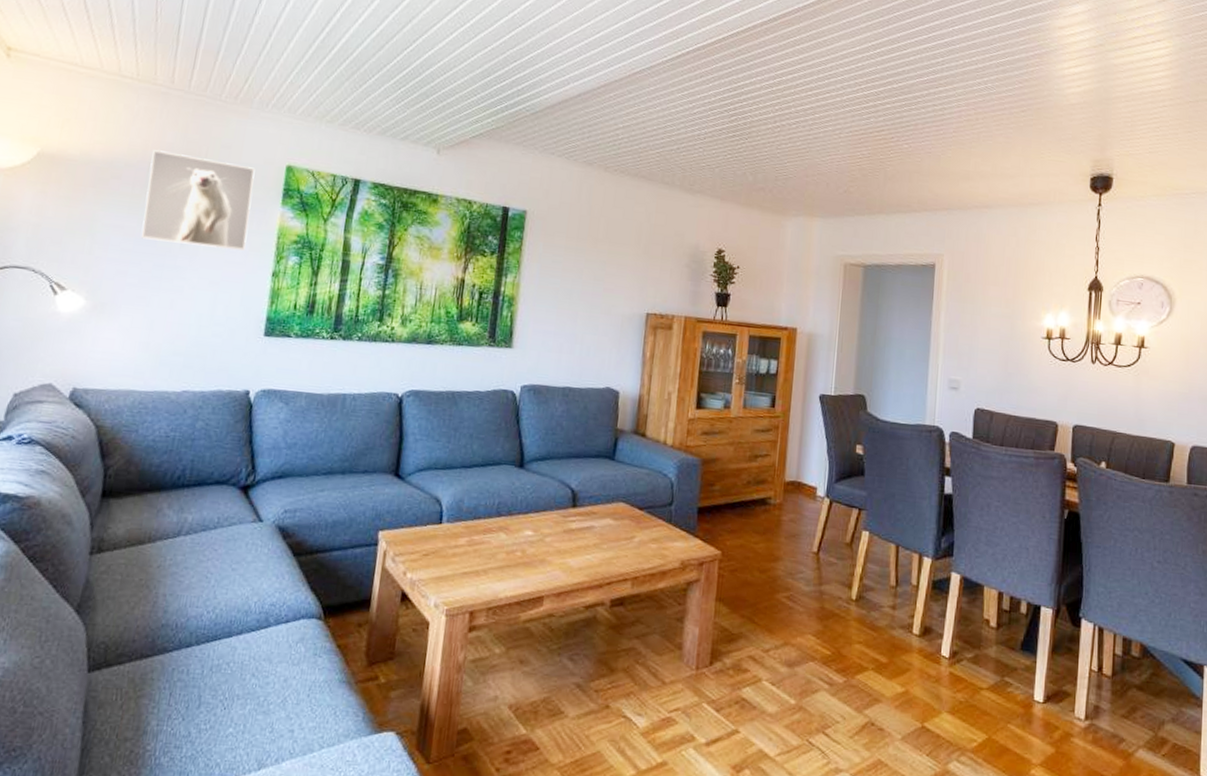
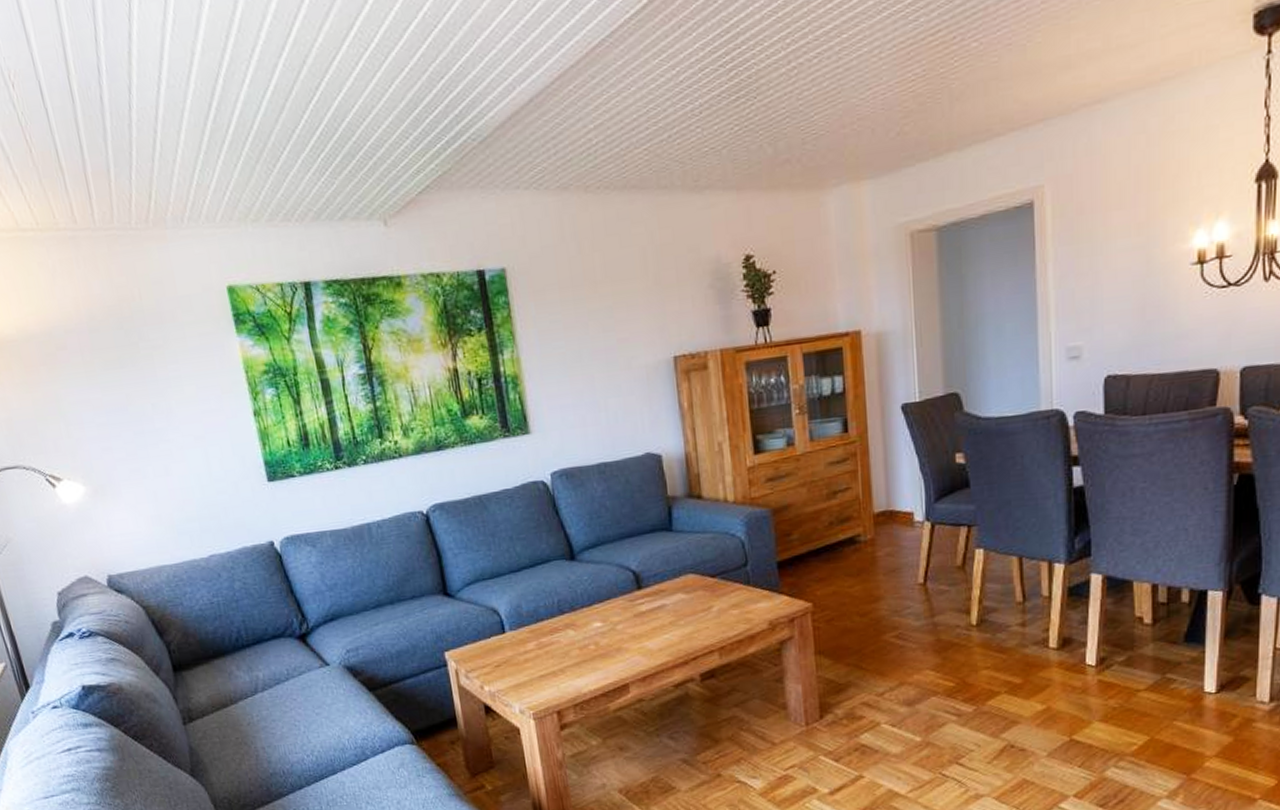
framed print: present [141,150,255,251] -> none [86,299,217,408]

